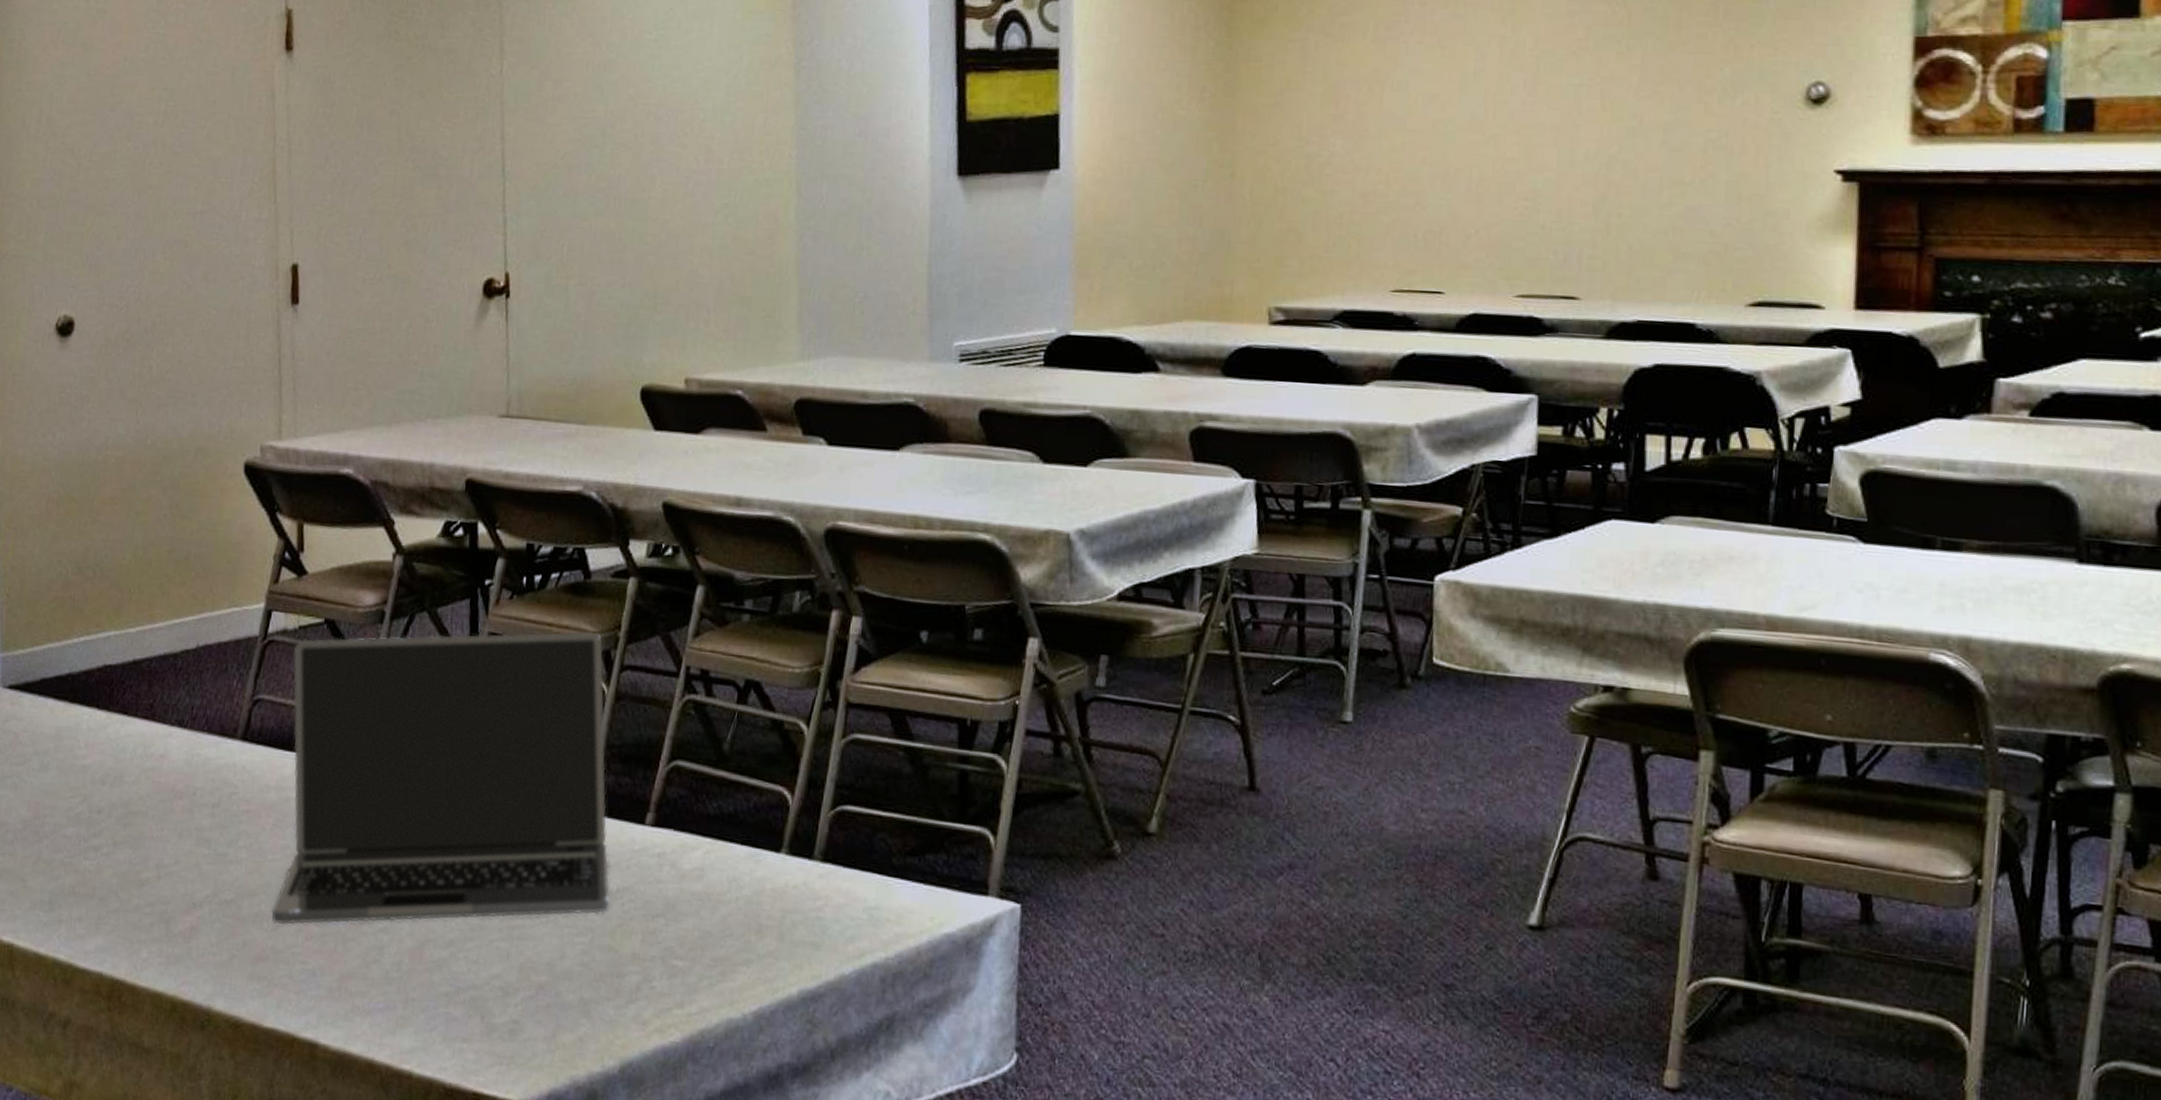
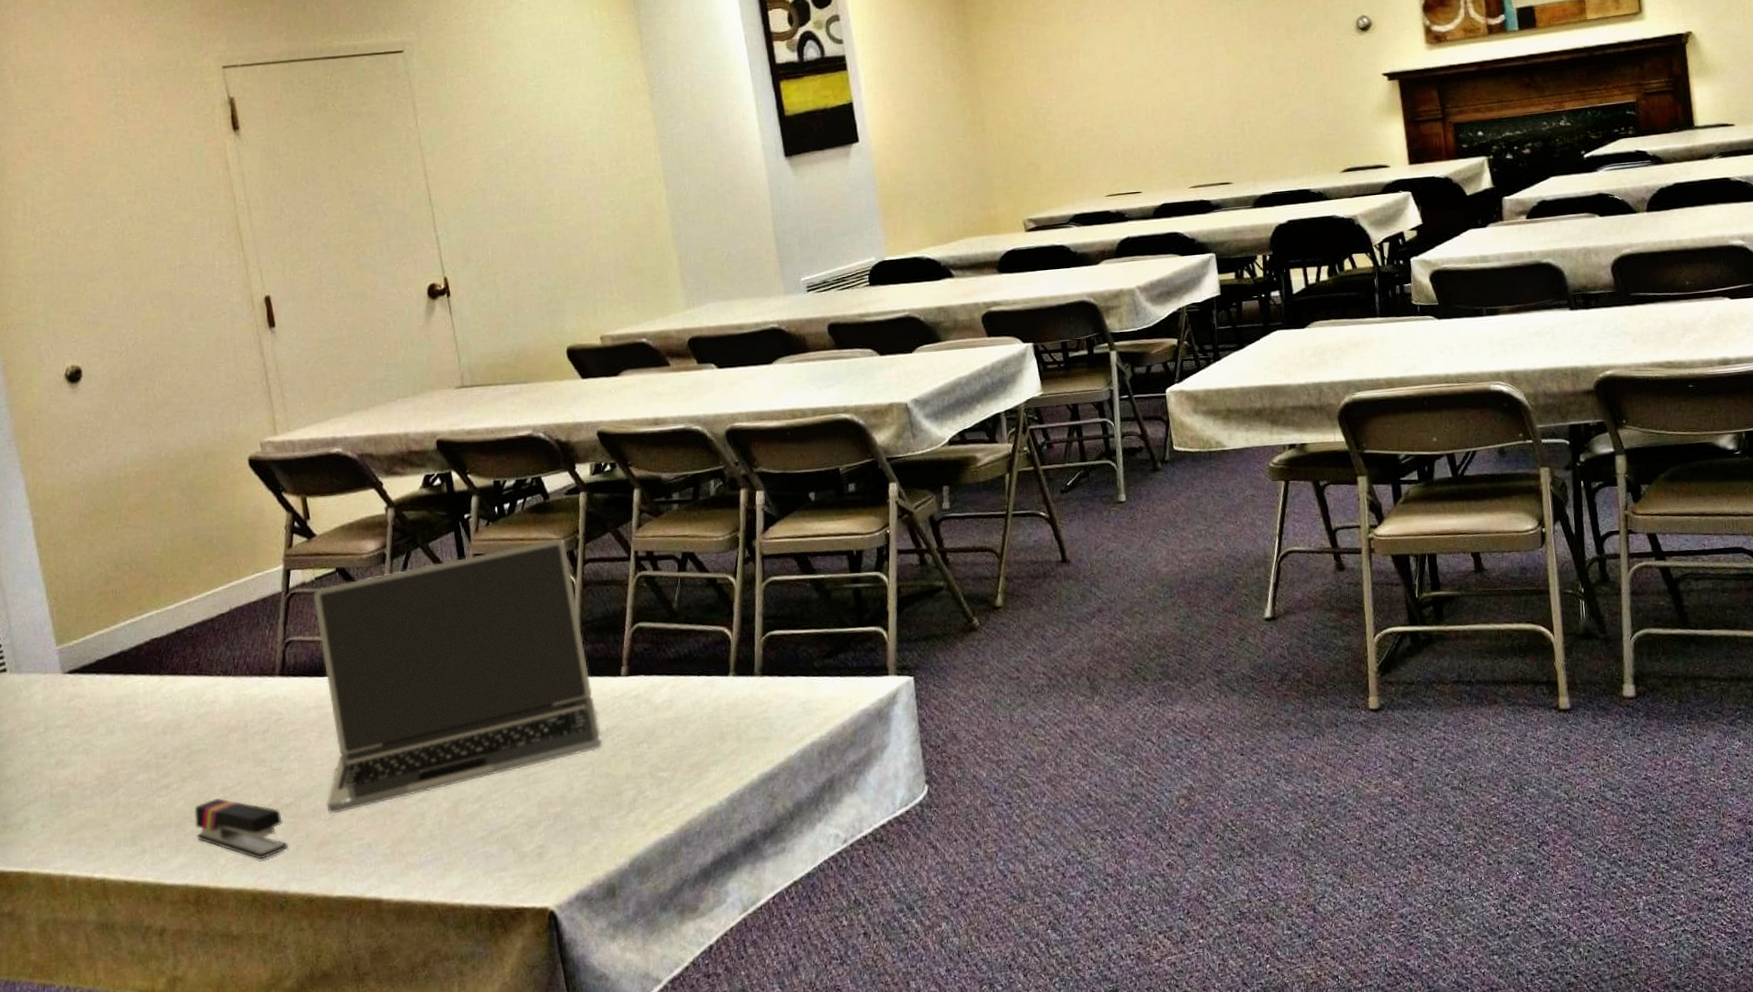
stapler: none [120,874,221,963] -> present [194,797,288,860]

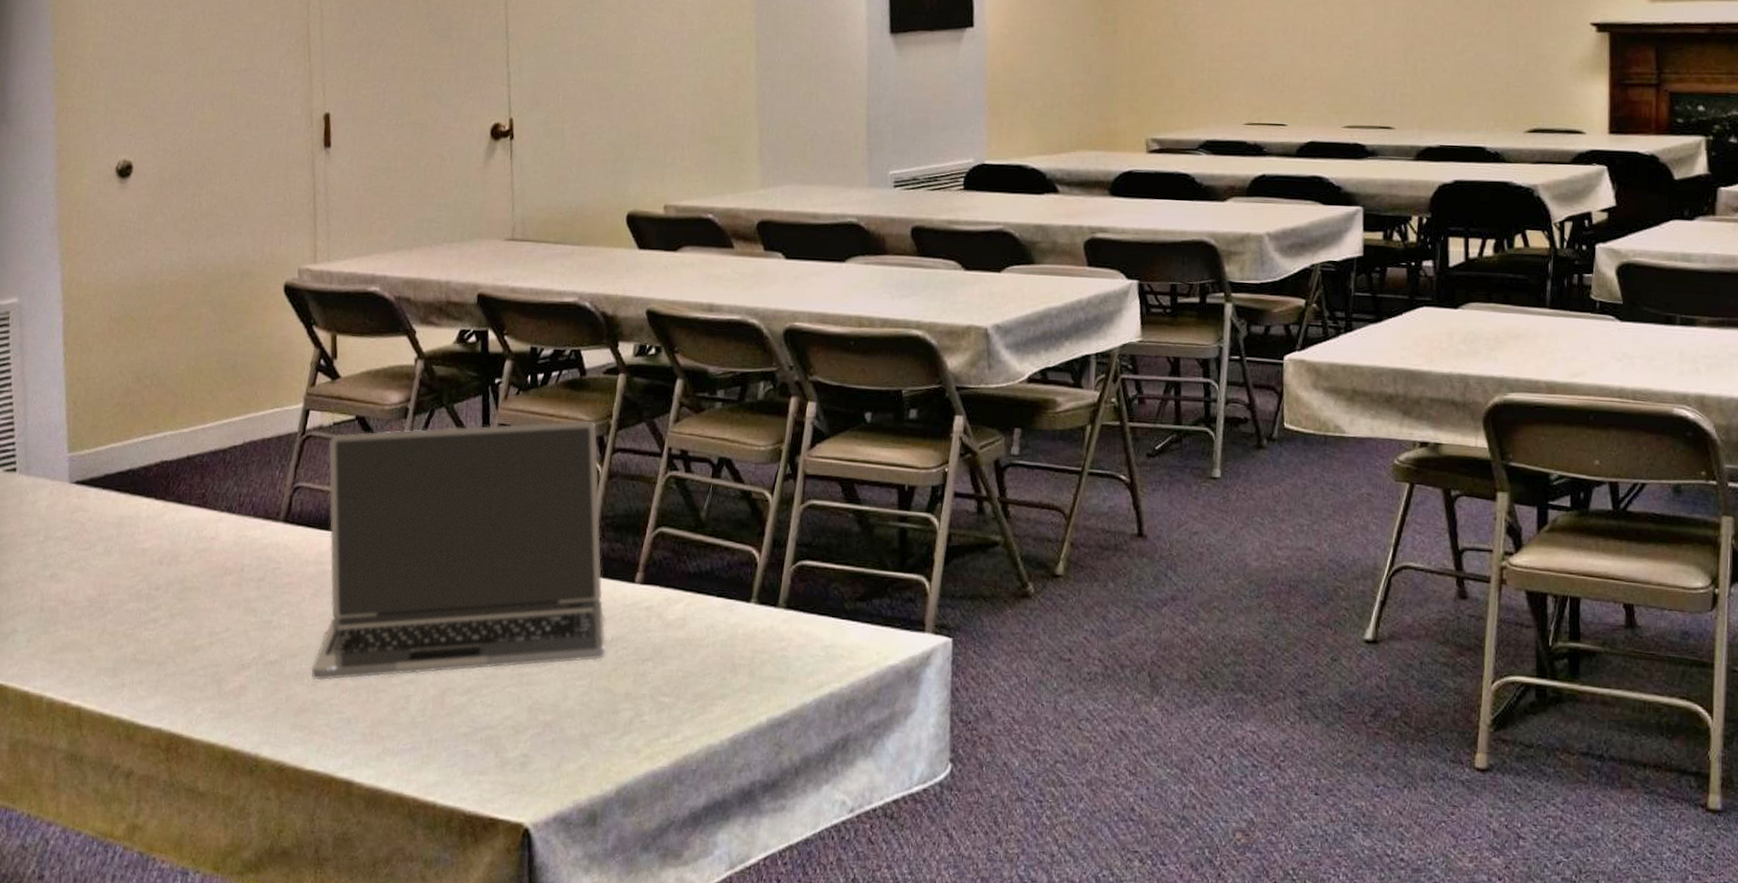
stapler: present [194,797,288,860] -> none [177,641,267,716]

